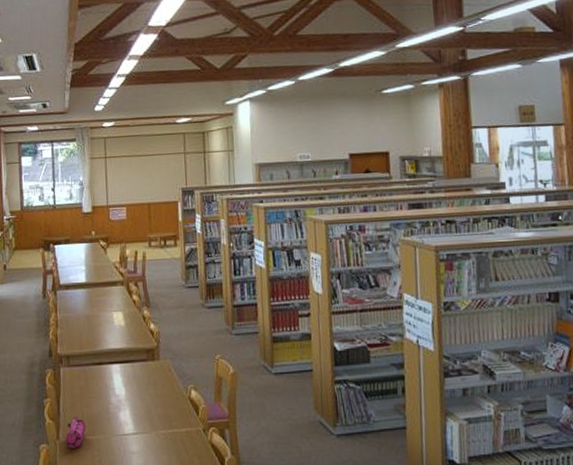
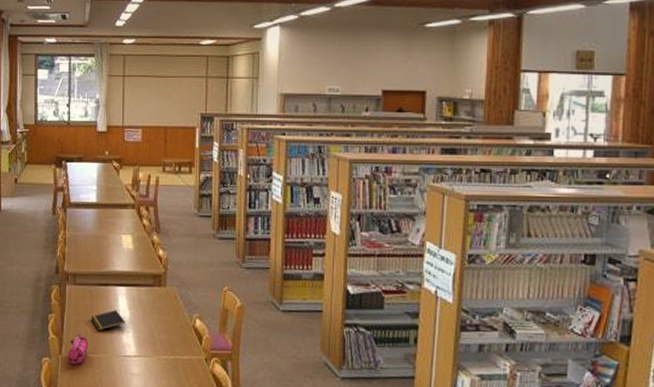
notepad: none [87,388,122,411] -> present [91,310,125,330]

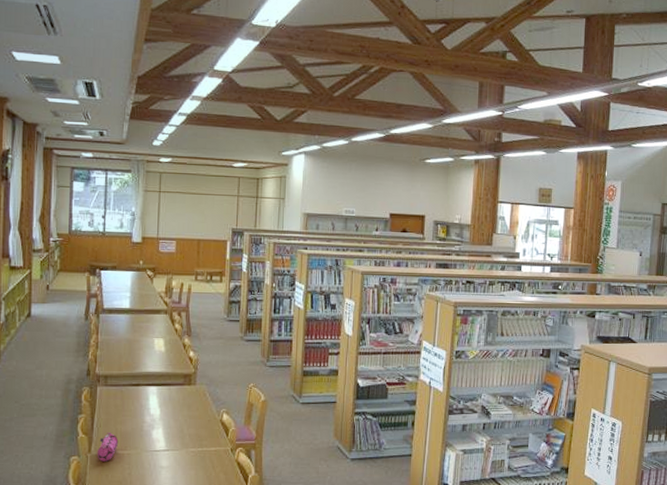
notepad: present [91,310,125,330] -> none [122,408,156,428]

